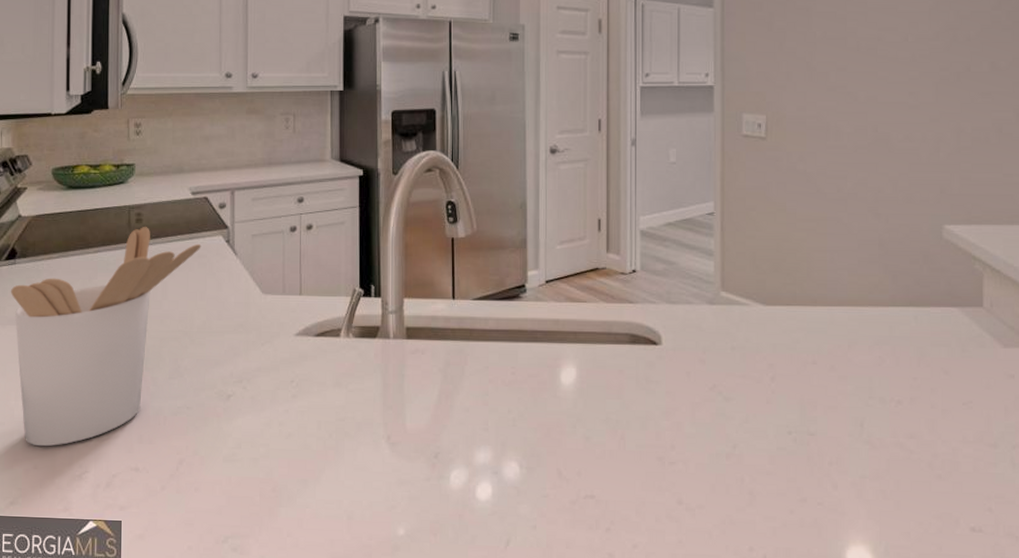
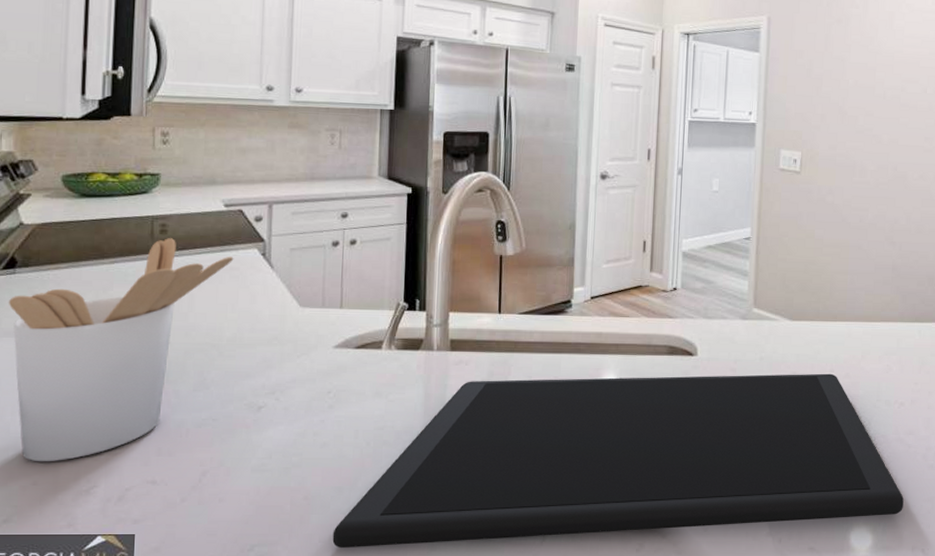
cutting board: none [300,365,908,545] -> present [332,373,904,549]

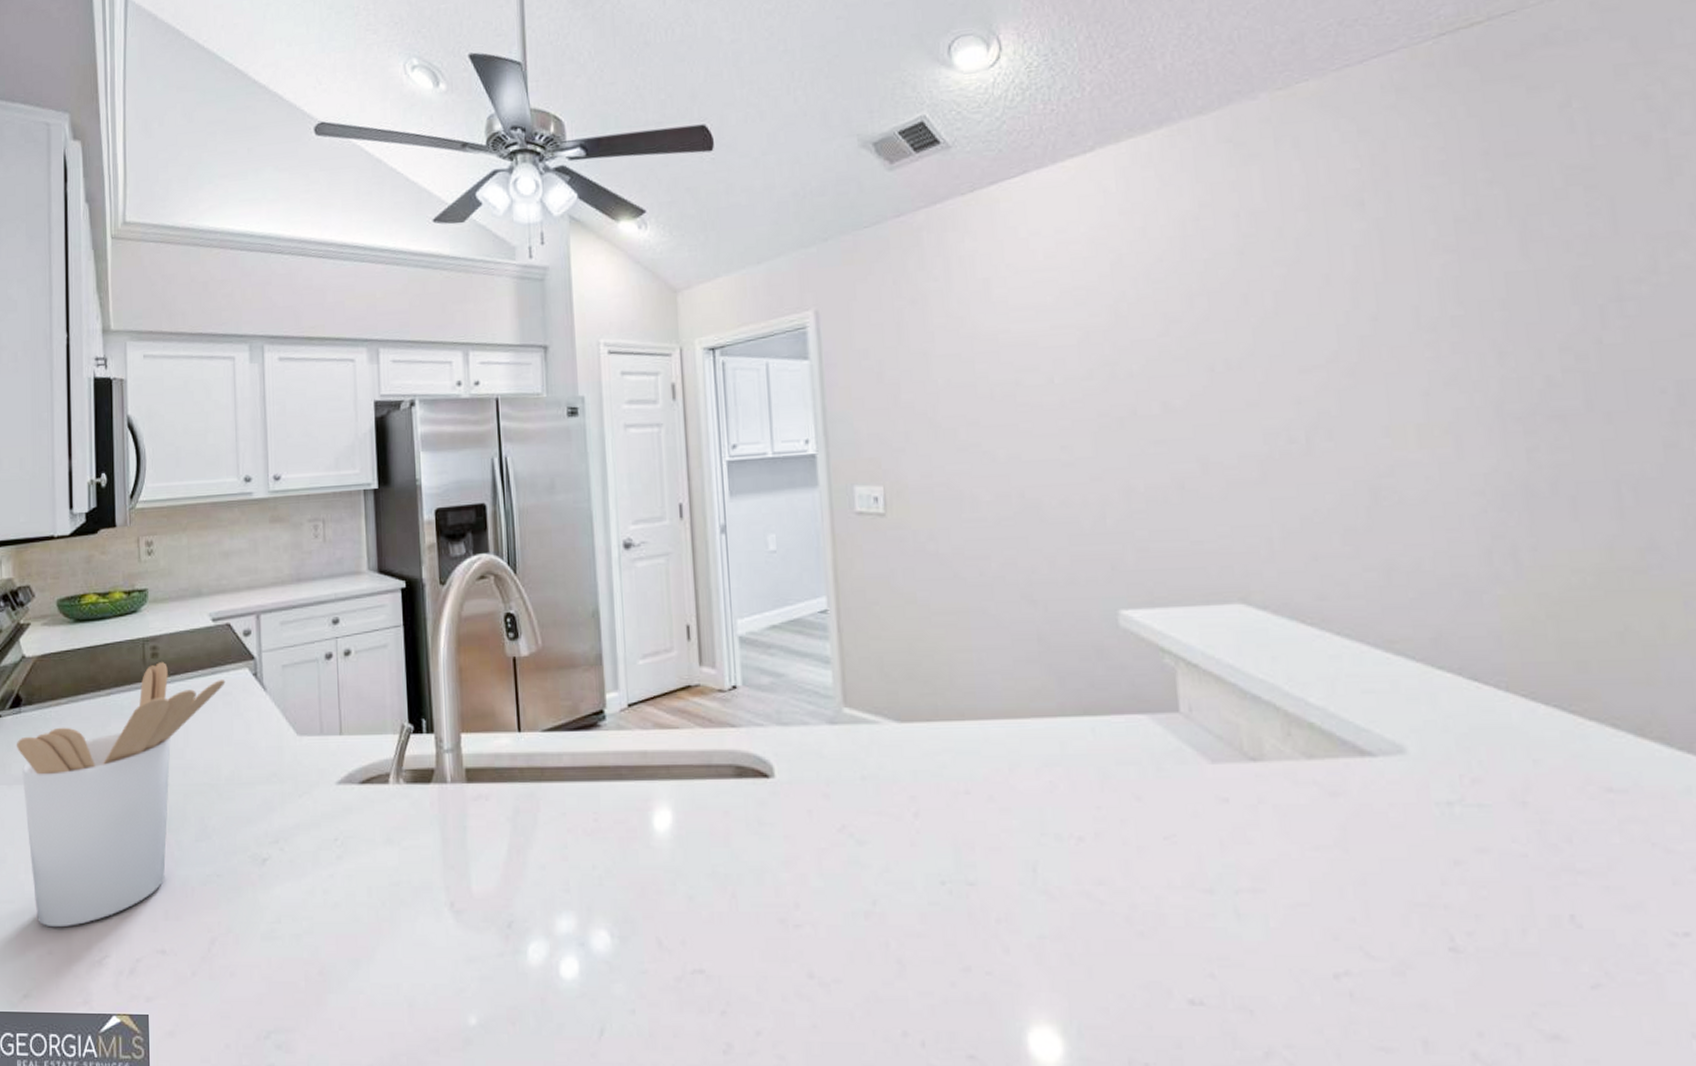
cutting board: present [332,373,904,549] -> none [353,796,1105,1039]

